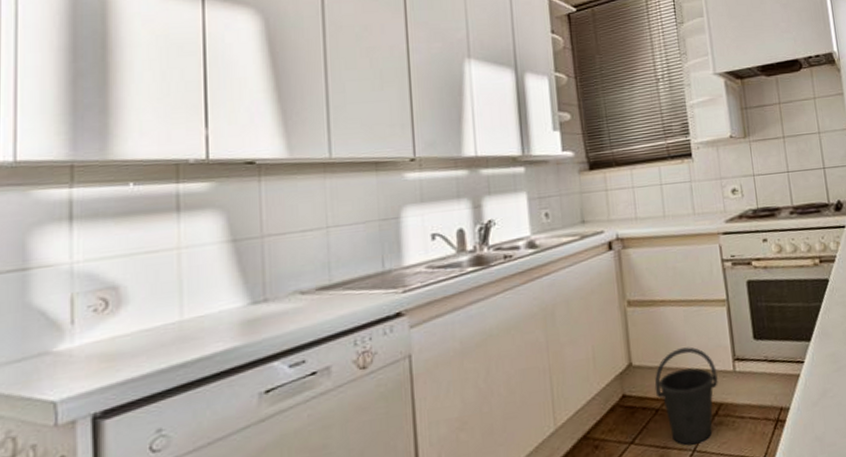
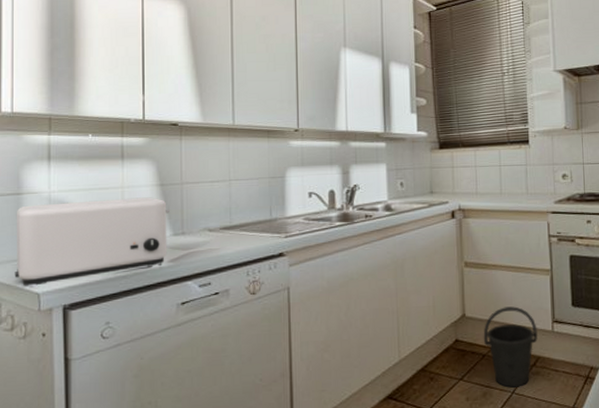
toaster: none [17,257,246,393] -> present [14,197,170,286]

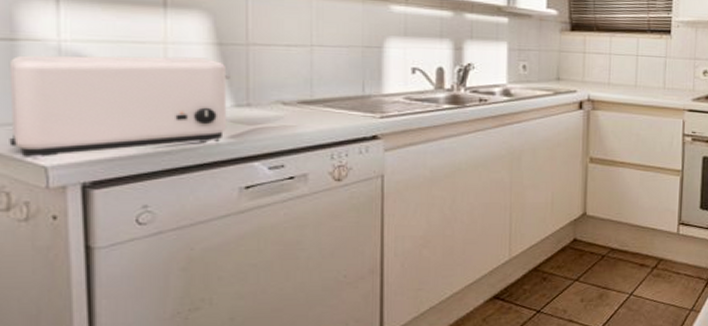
bucket: present [483,306,539,388] -> none [604,206,663,290]

